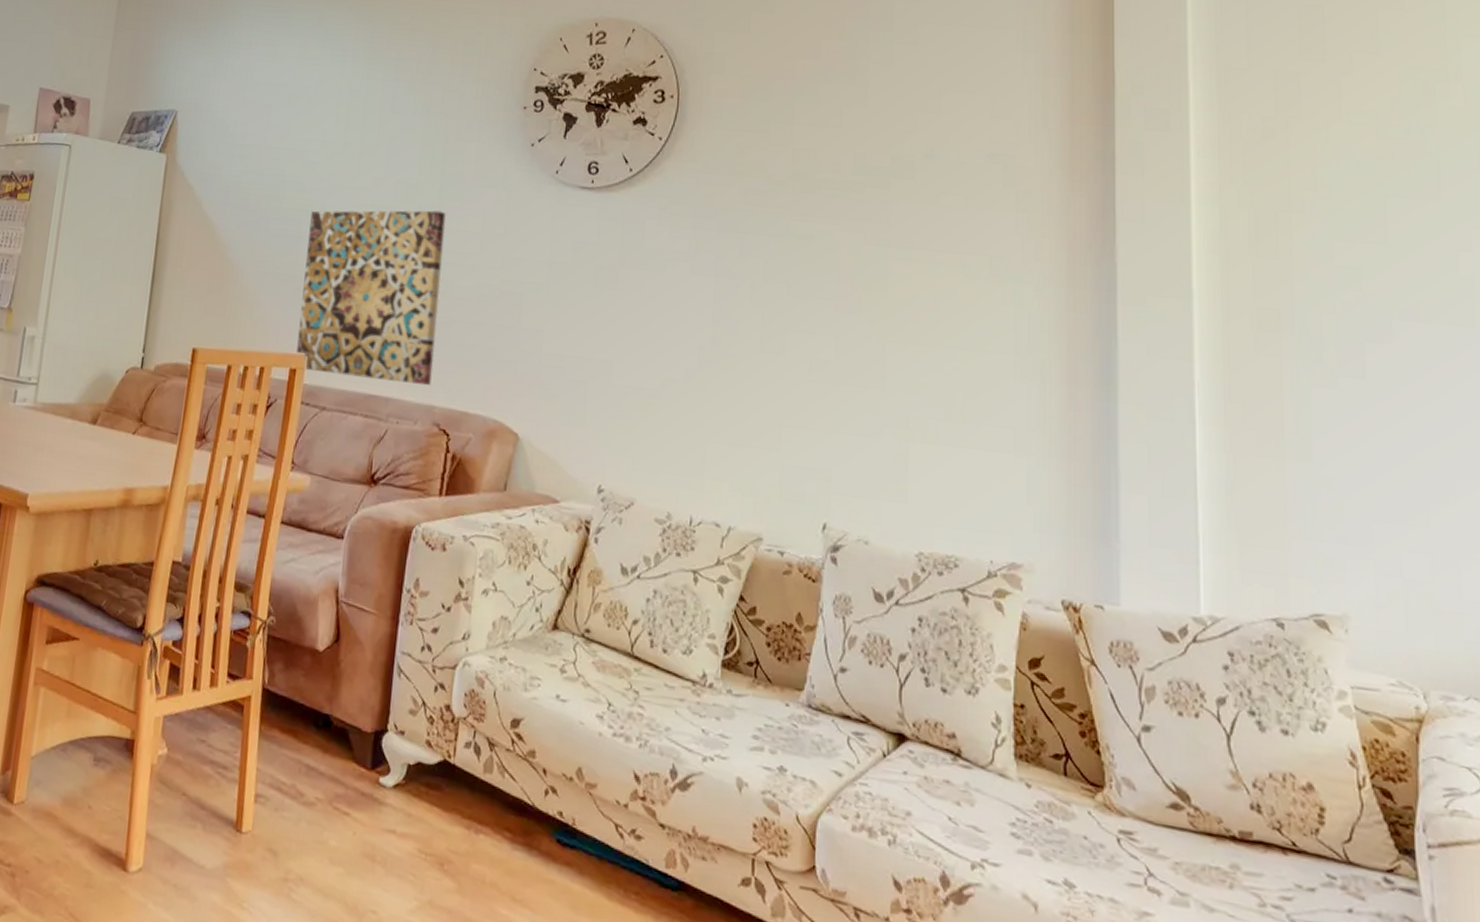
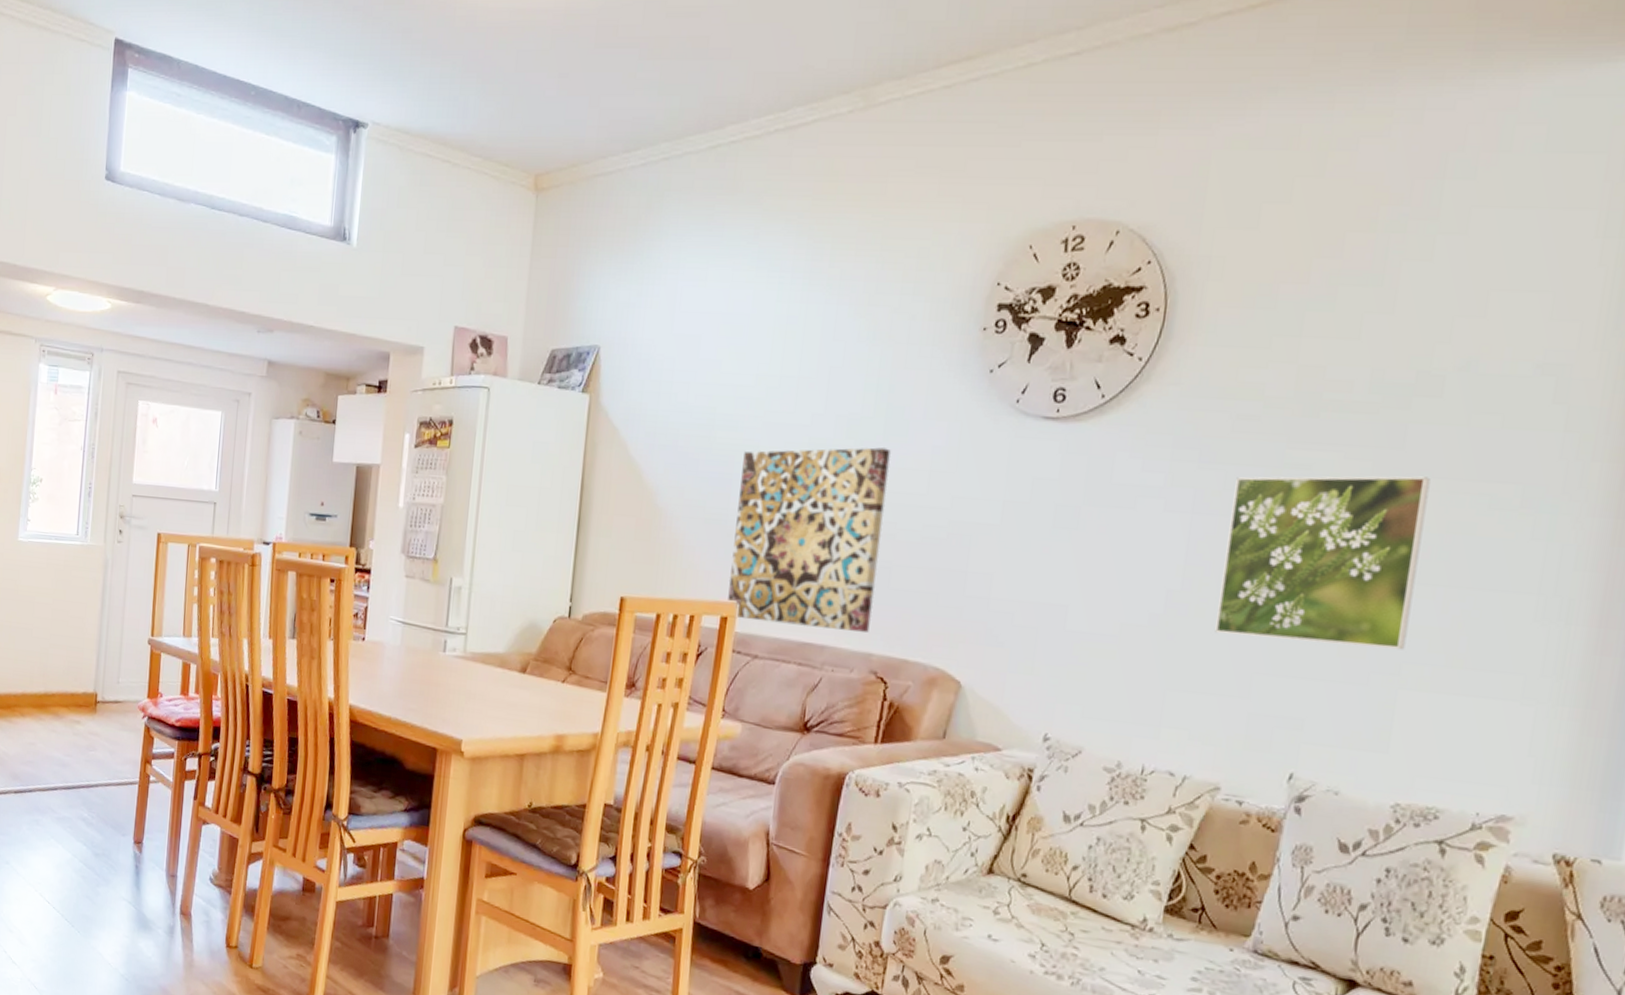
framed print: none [745,244,913,405] -> present [1215,476,1431,650]

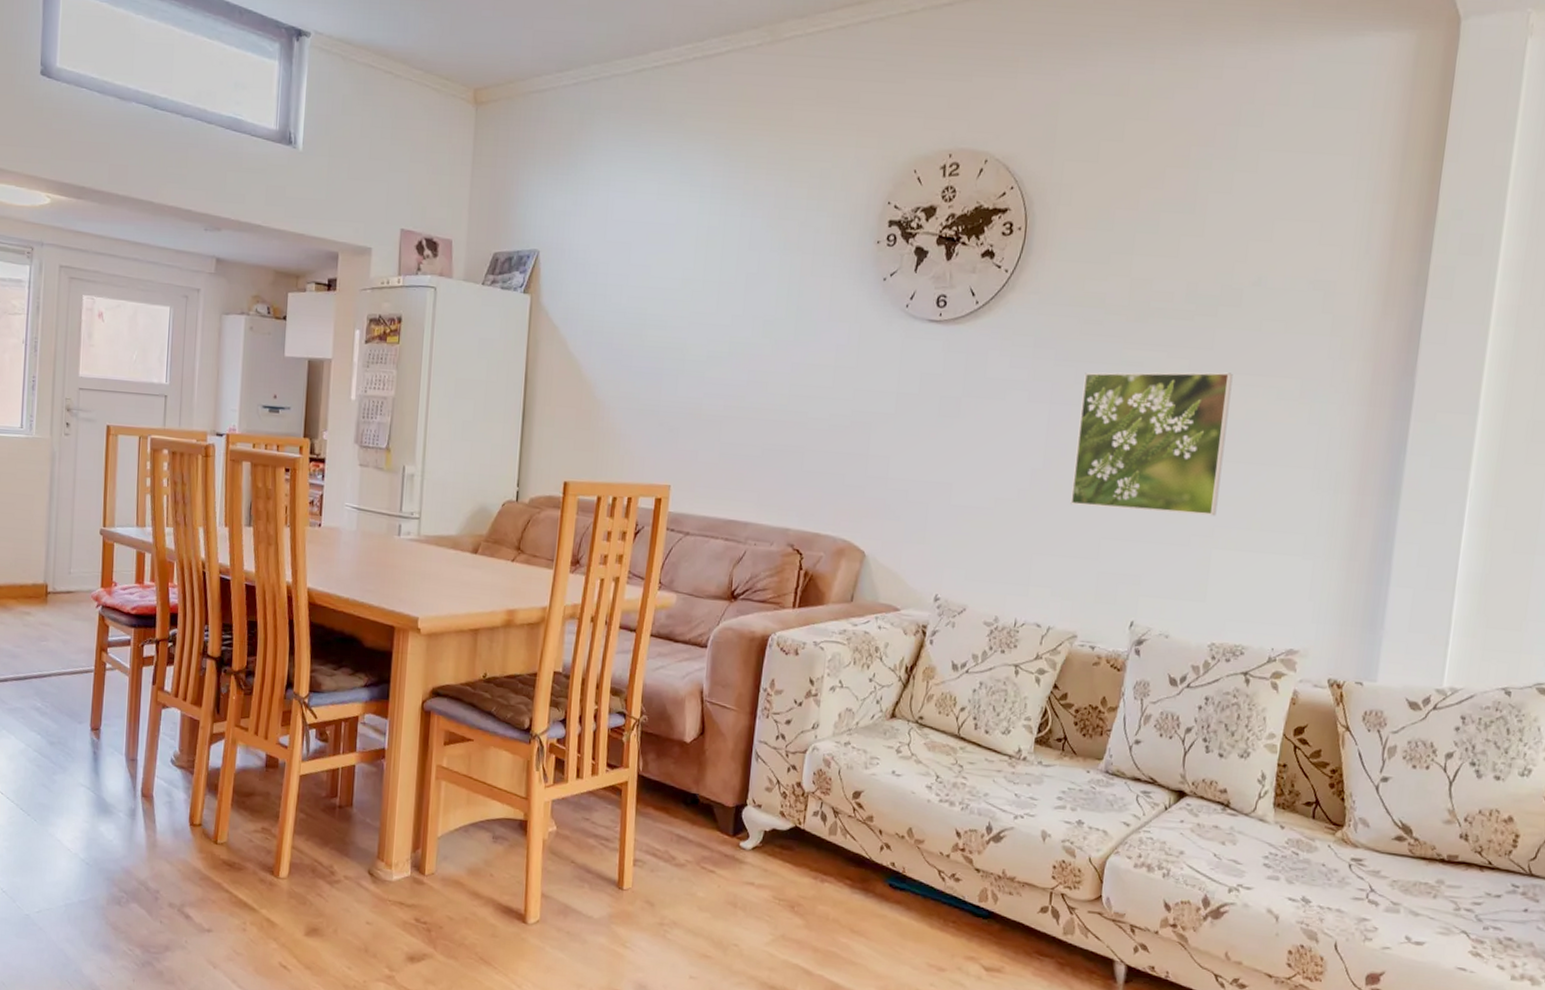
wall art: present [728,447,891,633] -> none [661,345,801,511]

